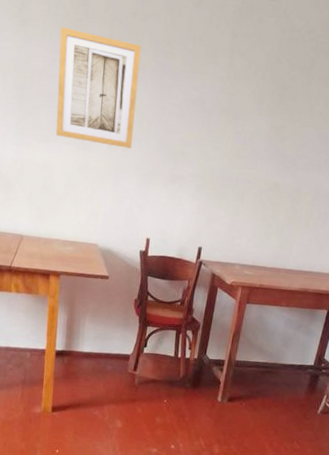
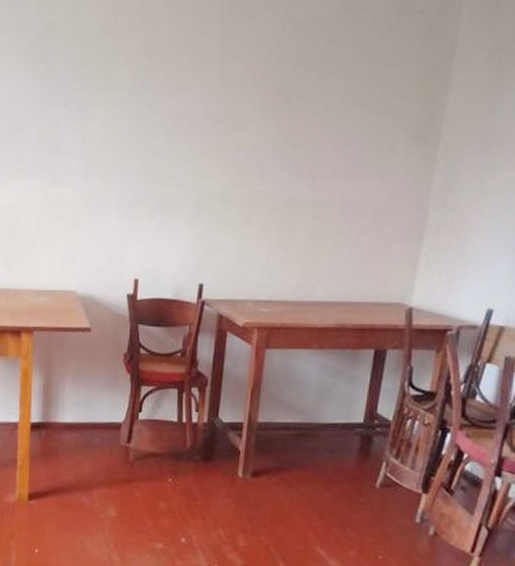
wall art: present [55,27,142,149] -> none [23,56,116,178]

